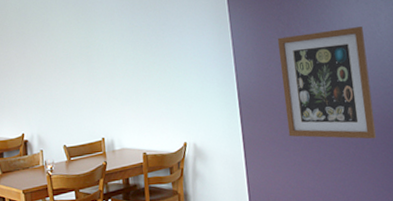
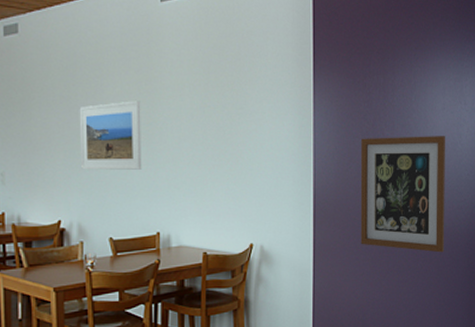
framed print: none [31,29,85,91] -> present [79,101,142,170]

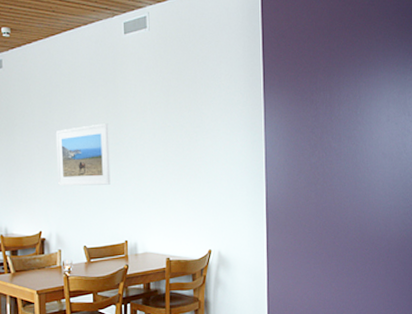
wall art: present [360,136,445,253] -> none [309,146,392,256]

